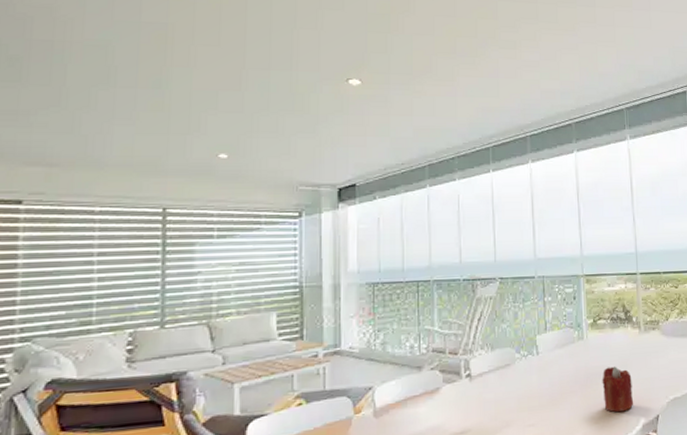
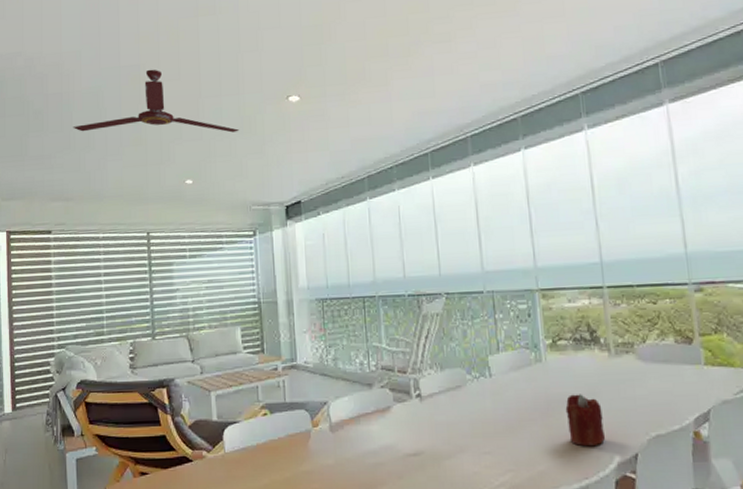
ceiling fan: none [66,30,290,109] -> present [73,69,240,133]

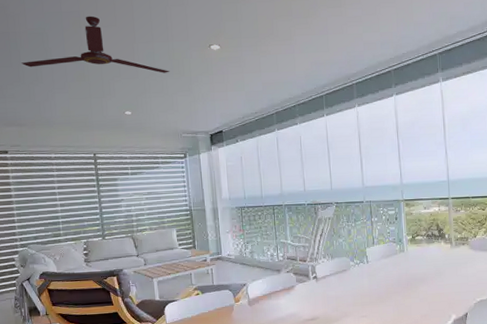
candle: present [565,394,606,447] -> none [420,273,447,310]

